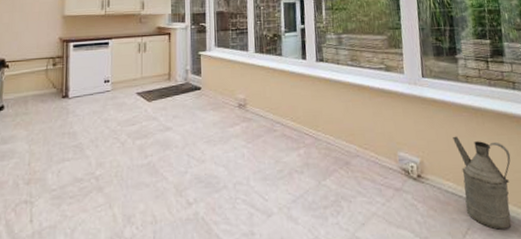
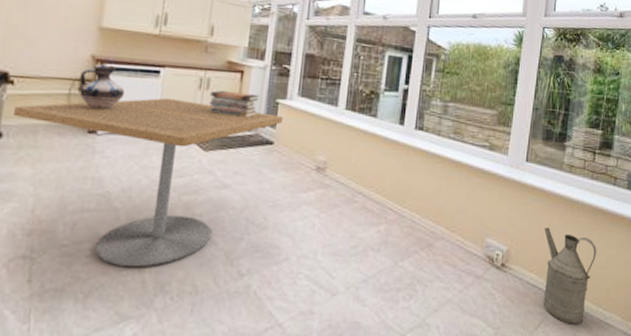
dining table: none [10,62,206,205] -> present [13,97,283,268]
ceramic jug: none [53,43,86,79] -> present [78,64,125,110]
book stack: none [147,50,185,71] -> present [209,90,259,118]

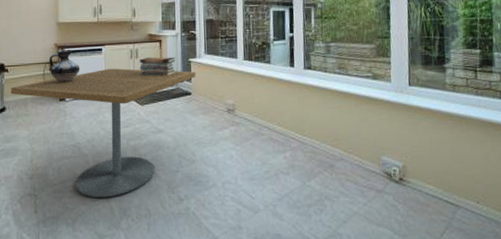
watering can: present [544,227,597,324] -> none [436,142,493,230]

